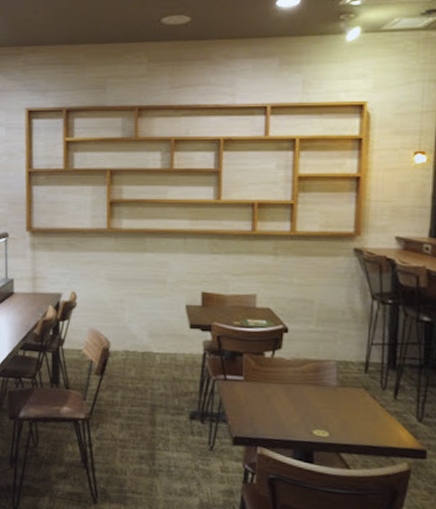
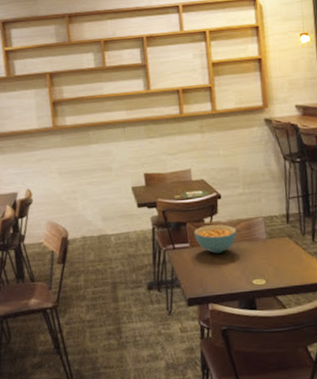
cereal bowl: none [250,359,302,394] -> present [193,224,237,254]

